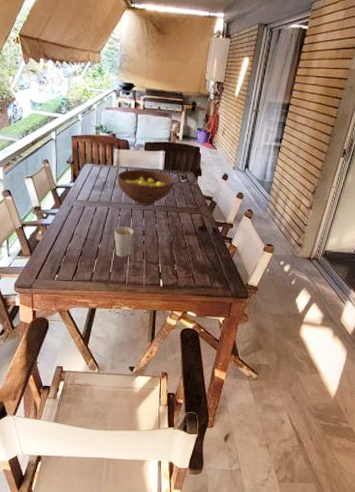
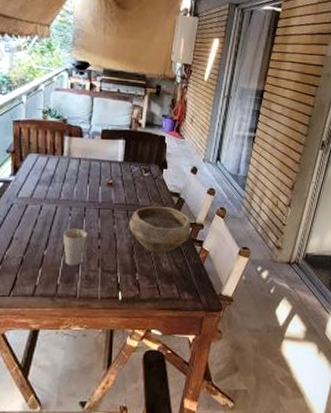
fruit bowl: present [117,169,174,205] -> none [67,160,136,203]
bowl: none [168,208,222,249] -> present [129,206,191,254]

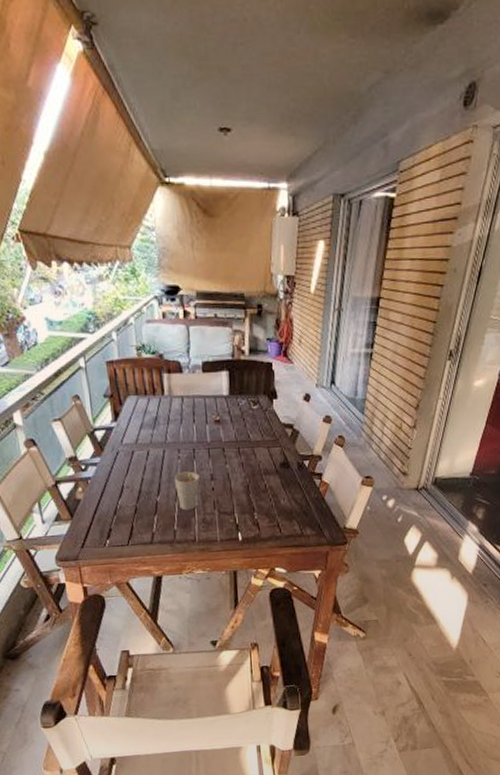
bowl: present [129,206,191,254] -> none [242,439,308,491]

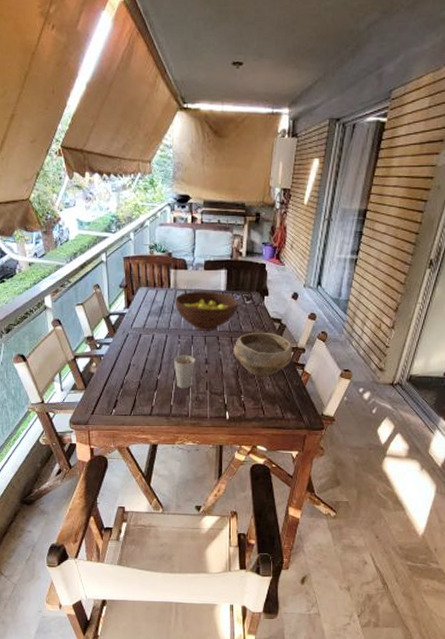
fruit bowl: none [170,396,244,443] -> present [174,291,238,331]
bowl: none [242,439,308,491] -> present [233,332,292,377]

